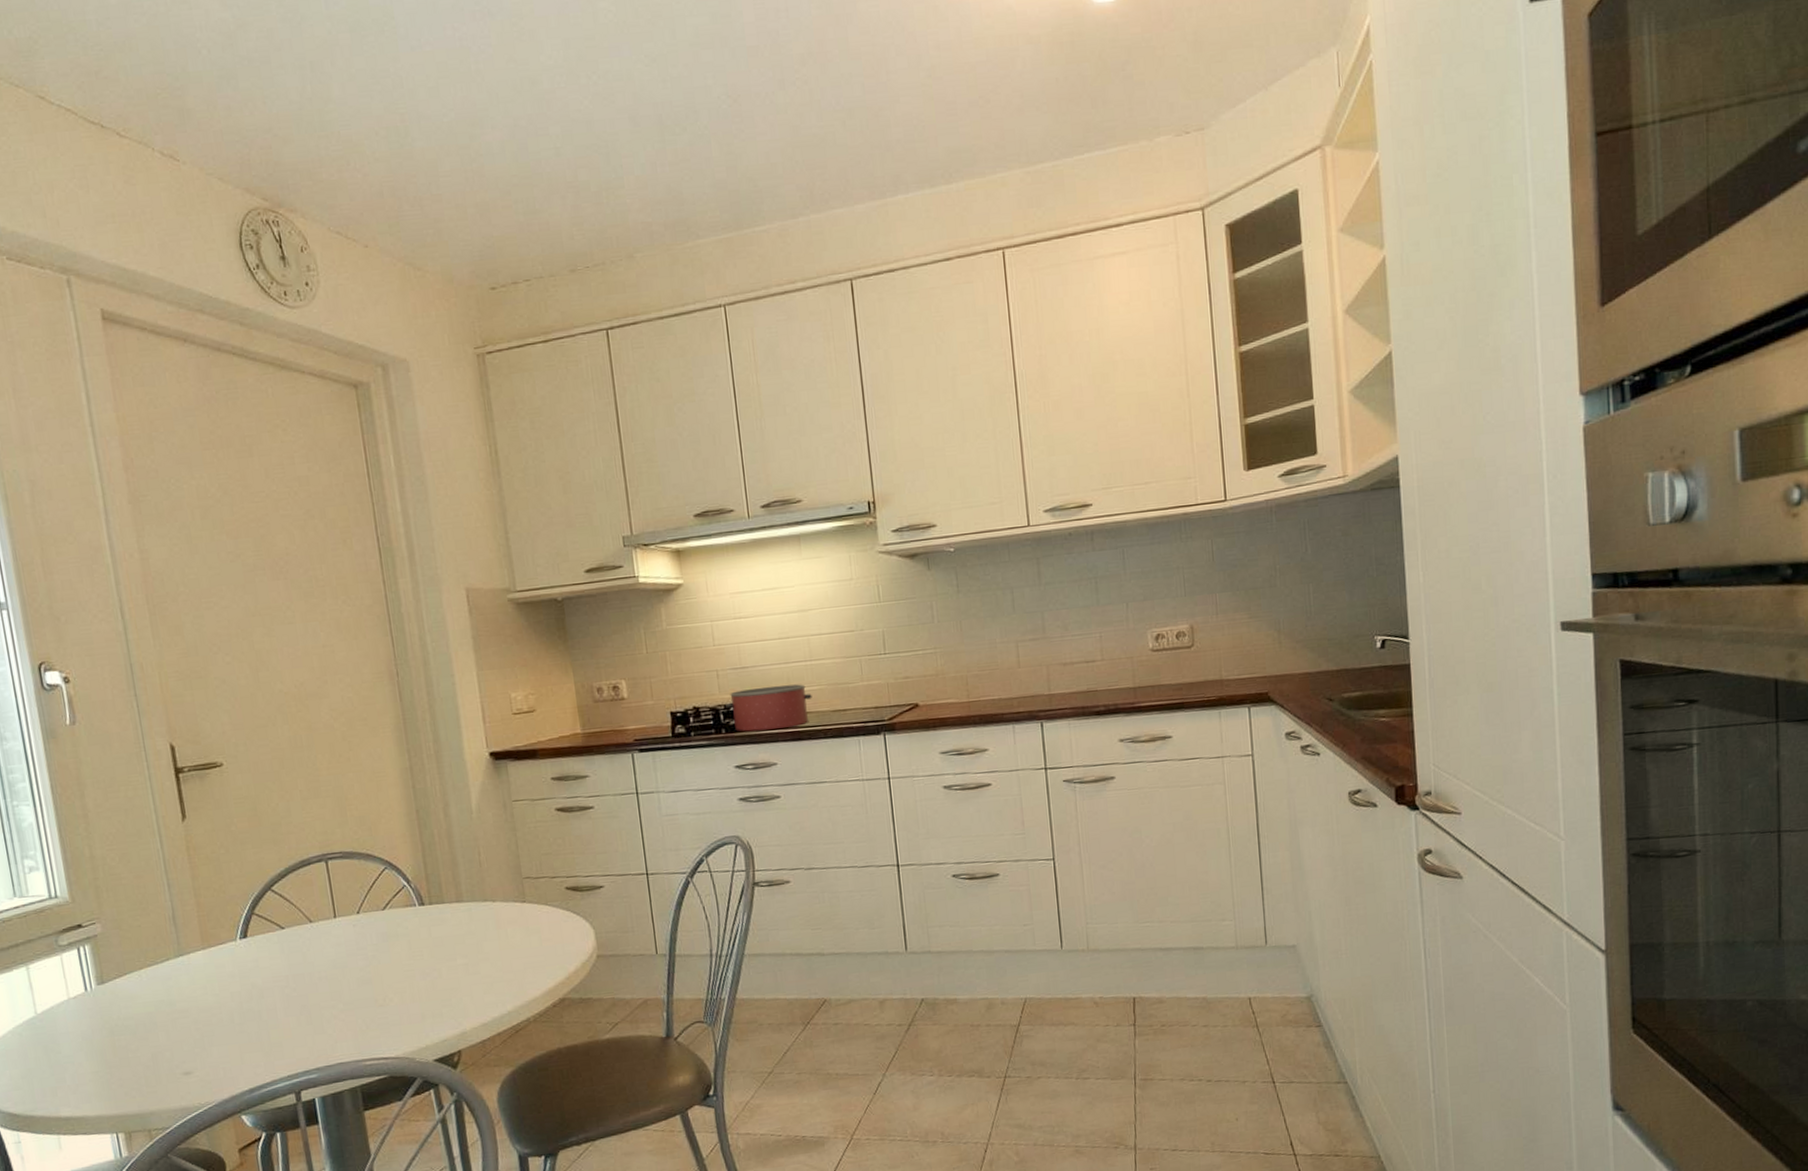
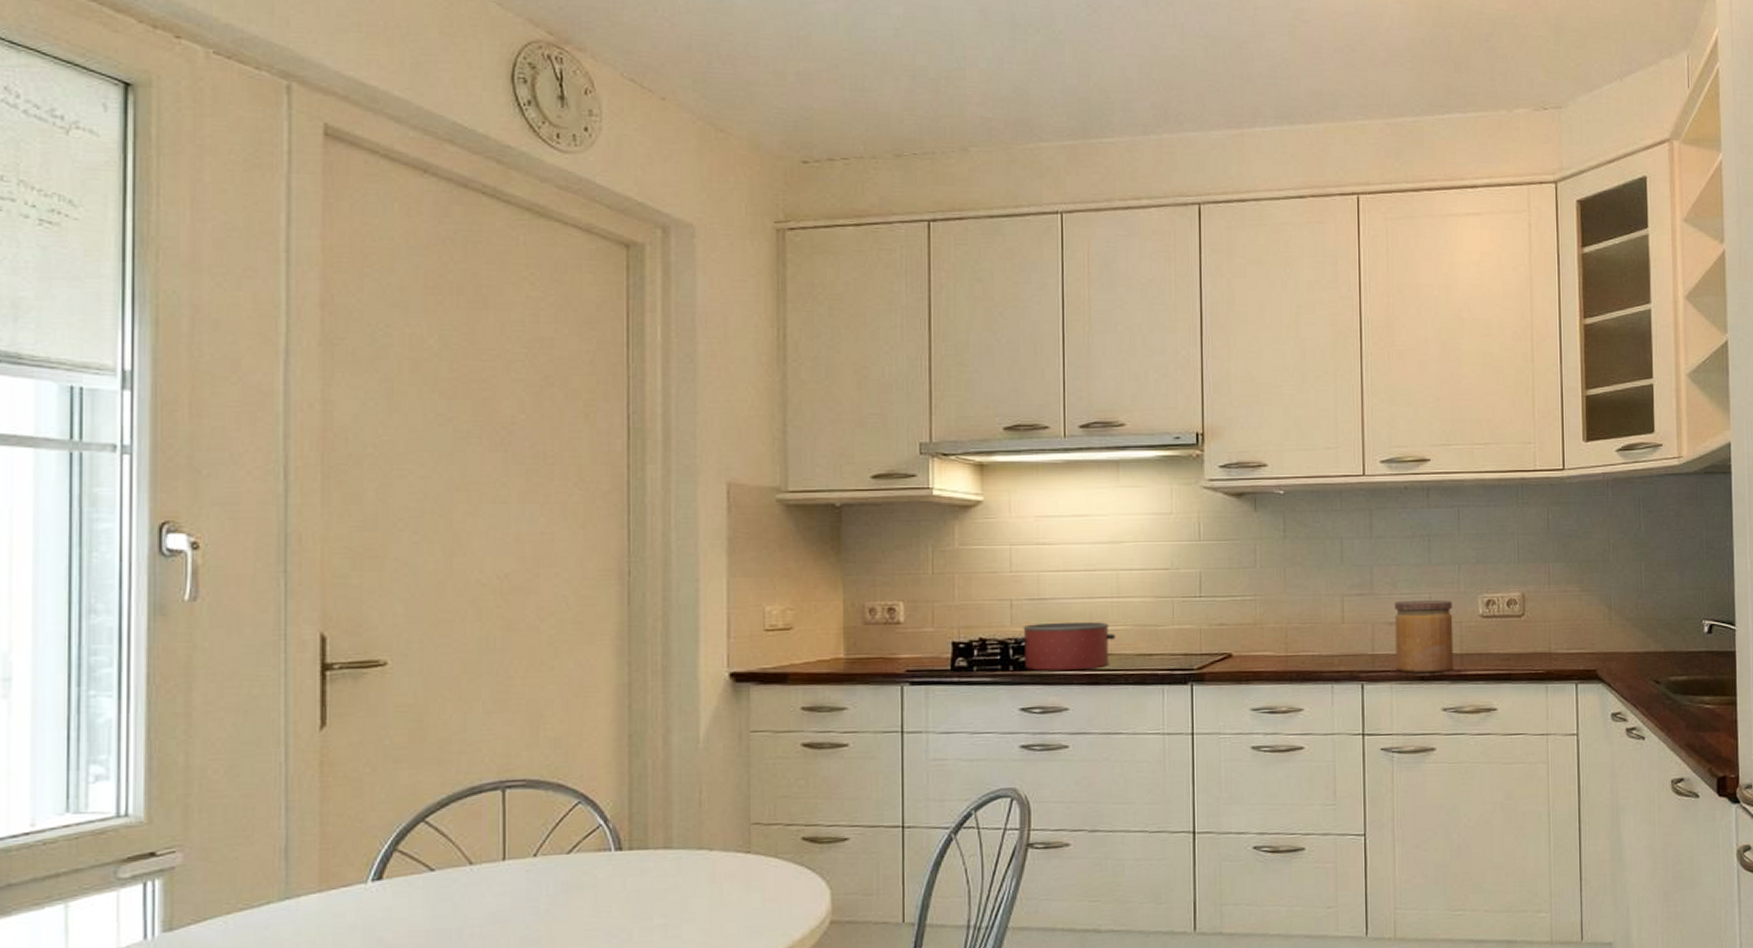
jar: none [1067,638,1128,709] -> present [1395,599,1454,673]

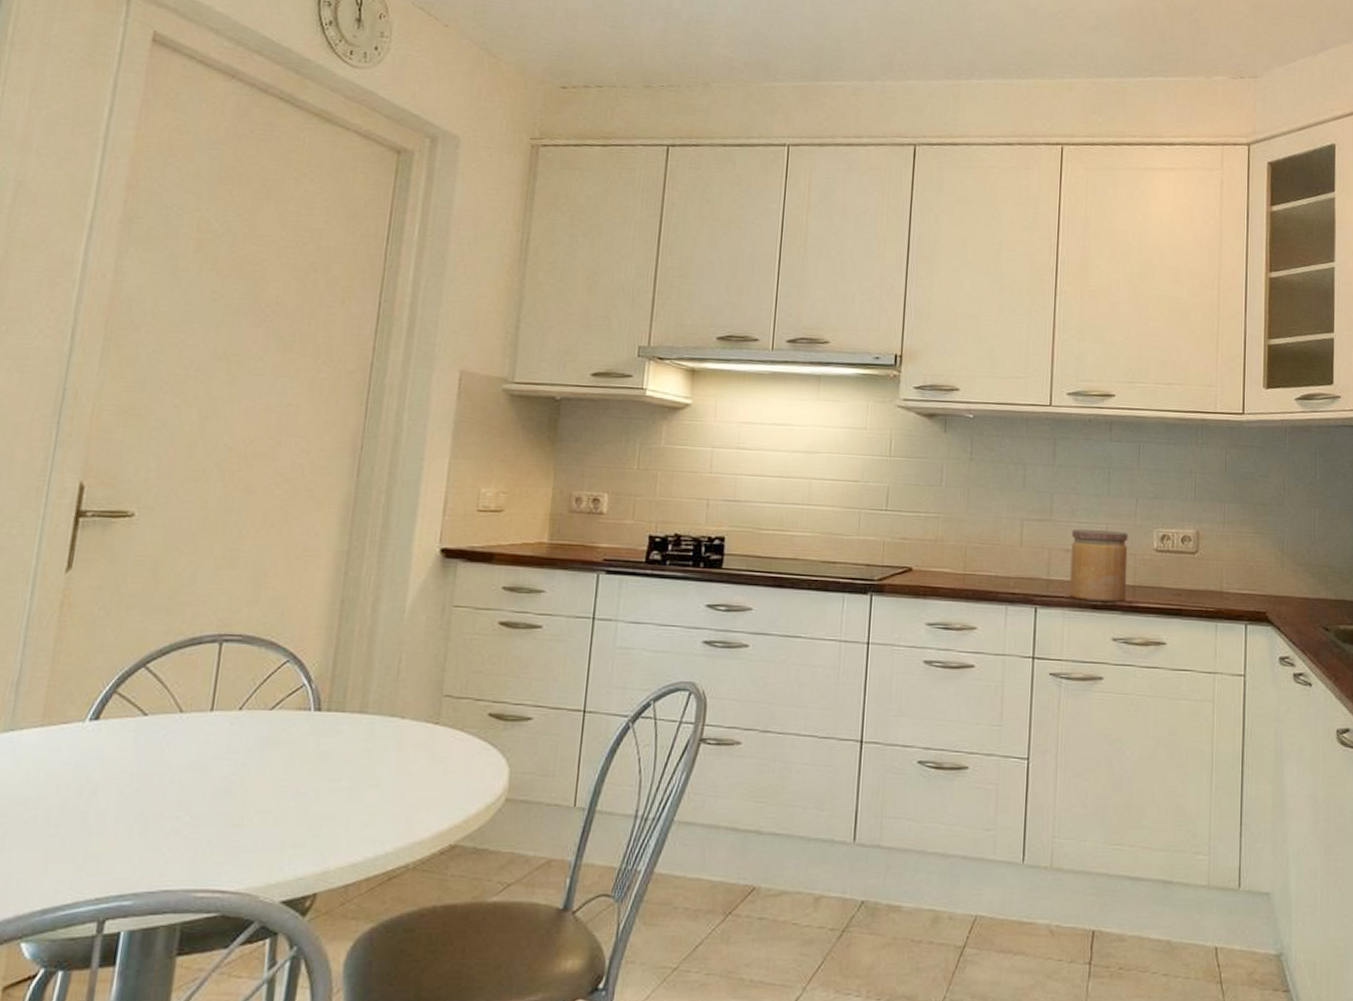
cooking pot: present [1015,622,1116,672] -> none [708,524,803,573]

